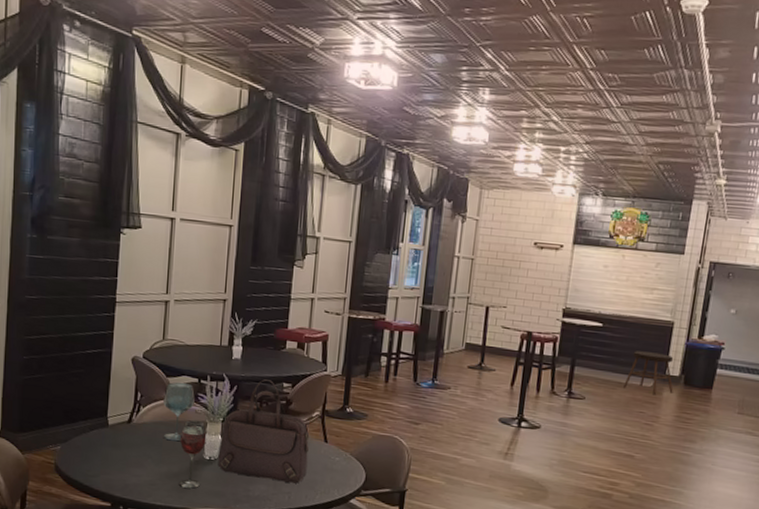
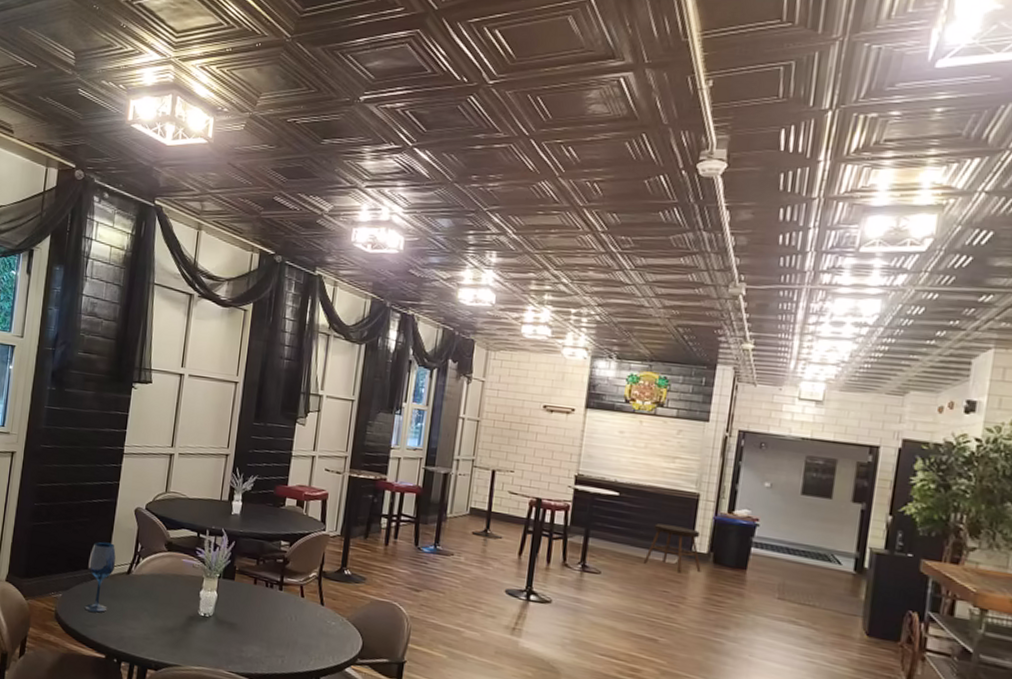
wineglass: none [86,392,116,463] -> present [85,542,116,613]
wine glass: present [163,382,195,442] -> none [161,535,193,596]
wineglass: present [179,420,207,489] -> none [173,574,203,645]
handbag: present [218,379,310,484] -> none [212,536,306,647]

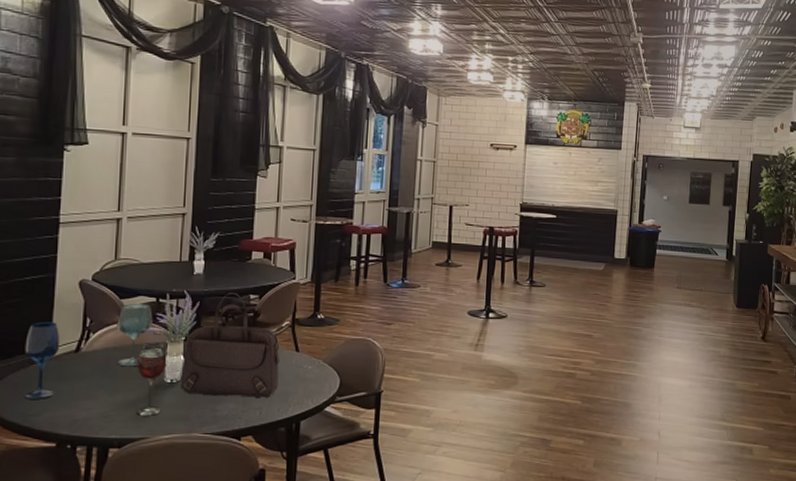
wine glass: none [161,535,193,596] -> present [117,303,153,367]
wineglass: none [173,574,203,645] -> present [137,343,167,416]
handbag: none [212,536,306,647] -> present [180,293,280,399]
stool: present [644,523,701,574] -> none [579,238,622,278]

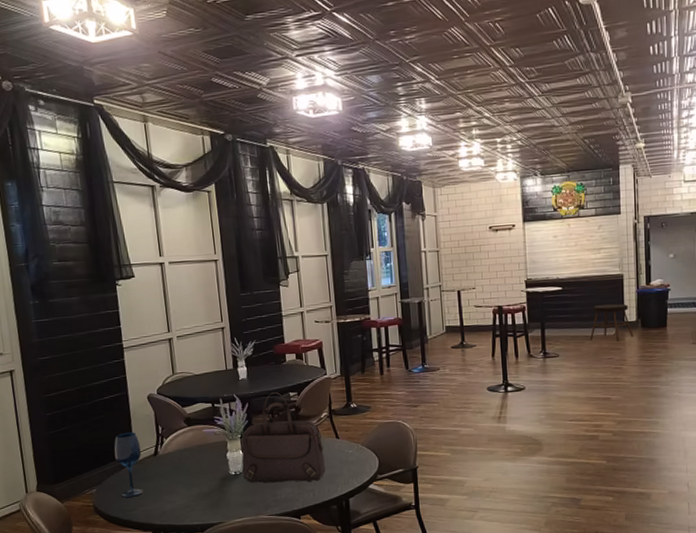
wine glass: present [117,303,153,367] -> none [183,409,212,465]
wineglass: present [137,343,167,416] -> none [205,441,232,504]
stool: none [579,238,622,278] -> present [590,303,634,342]

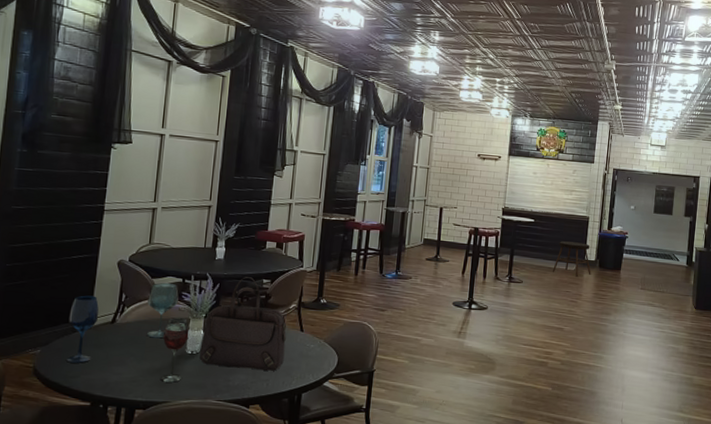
wine glass: none [183,409,212,465] -> present [147,282,179,339]
wineglass: none [205,441,232,504] -> present [161,318,189,383]

